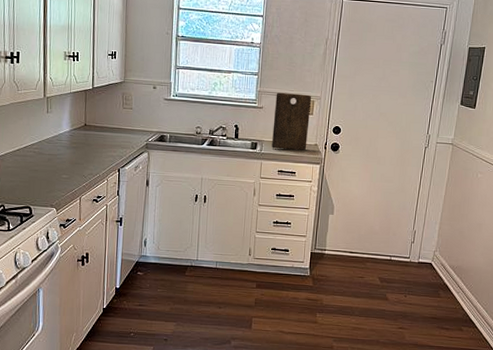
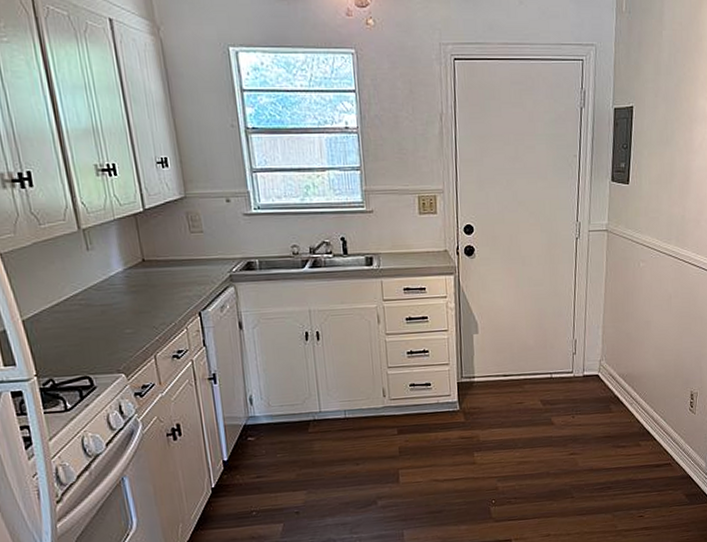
cutting board: present [272,92,312,151] -> none [387,188,435,262]

